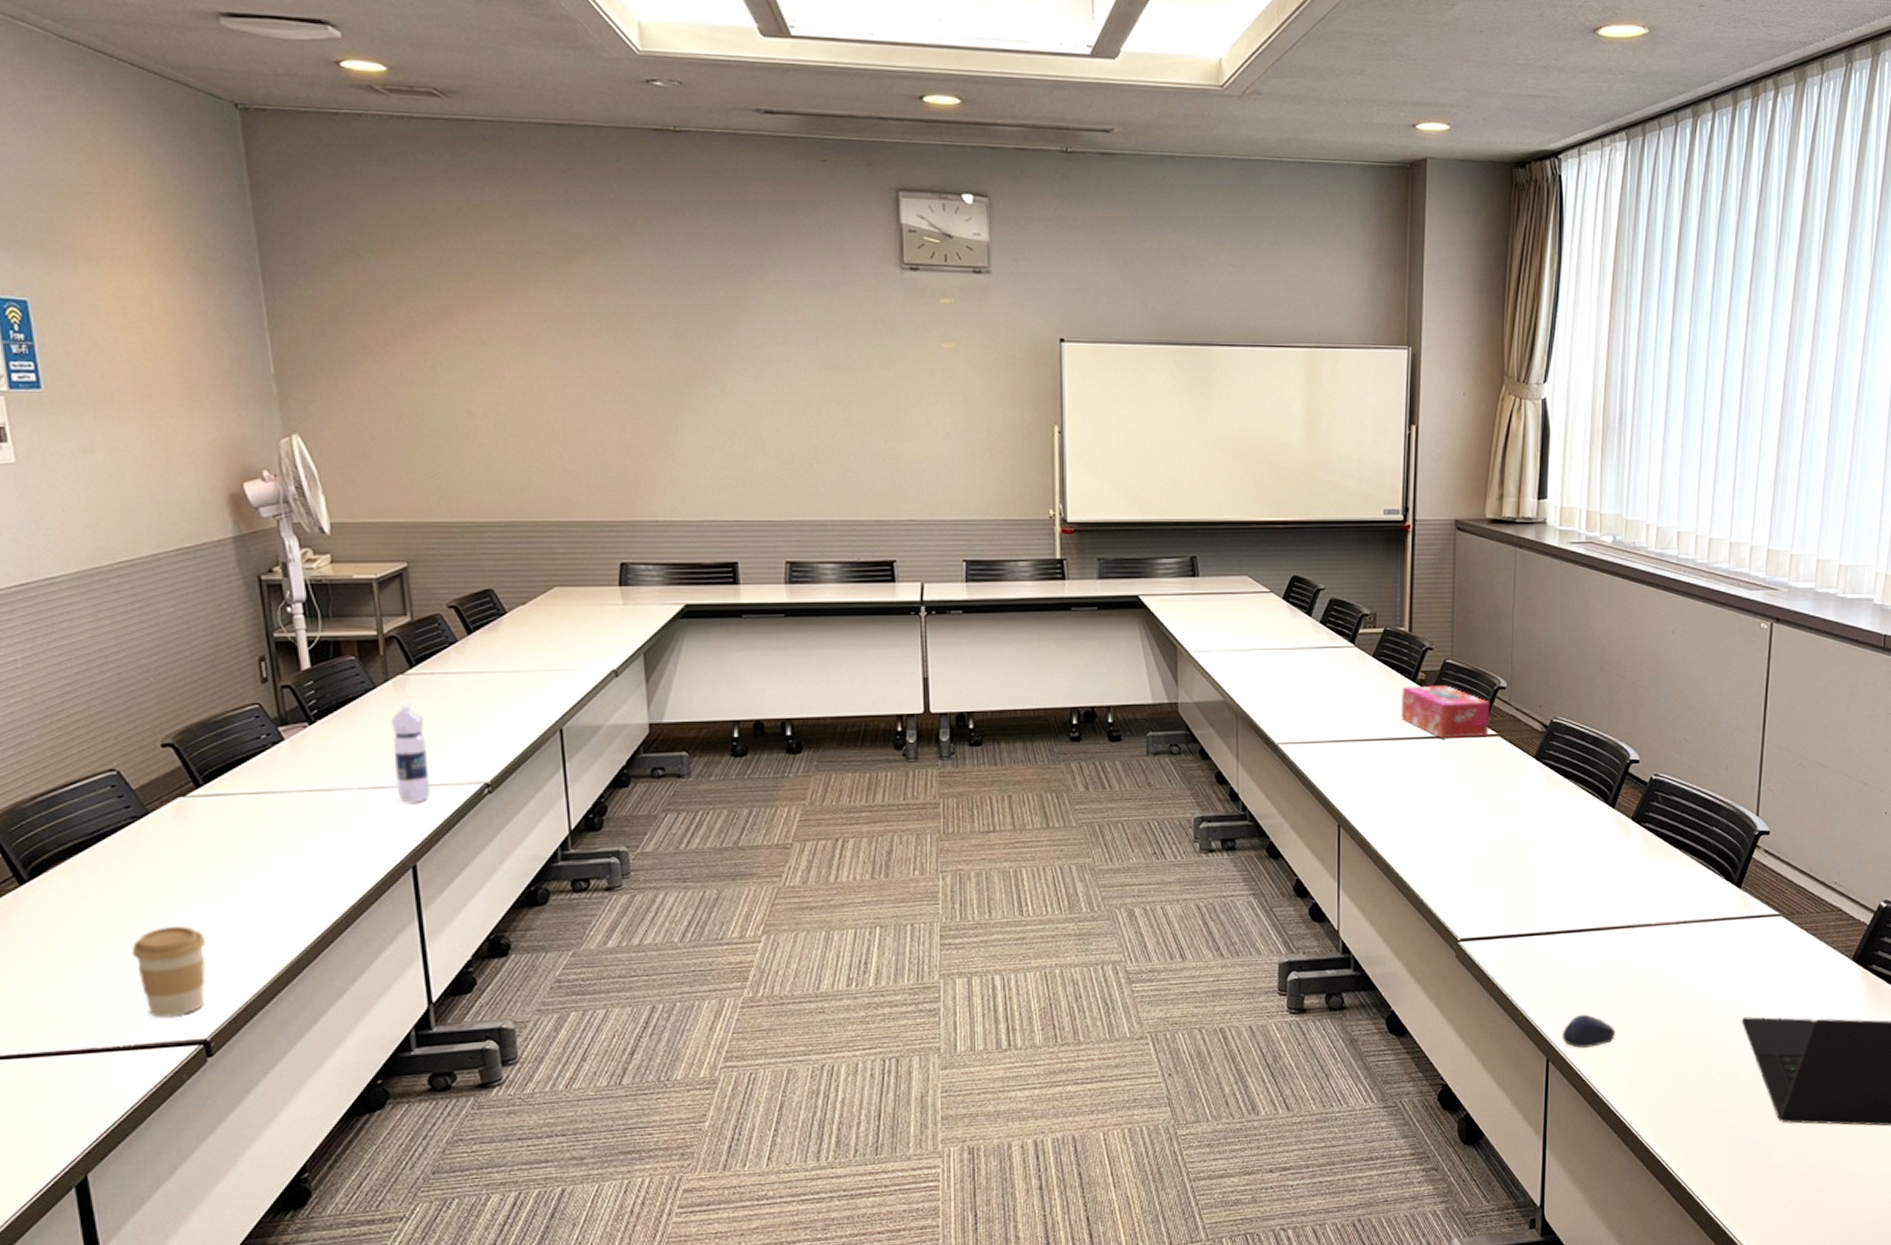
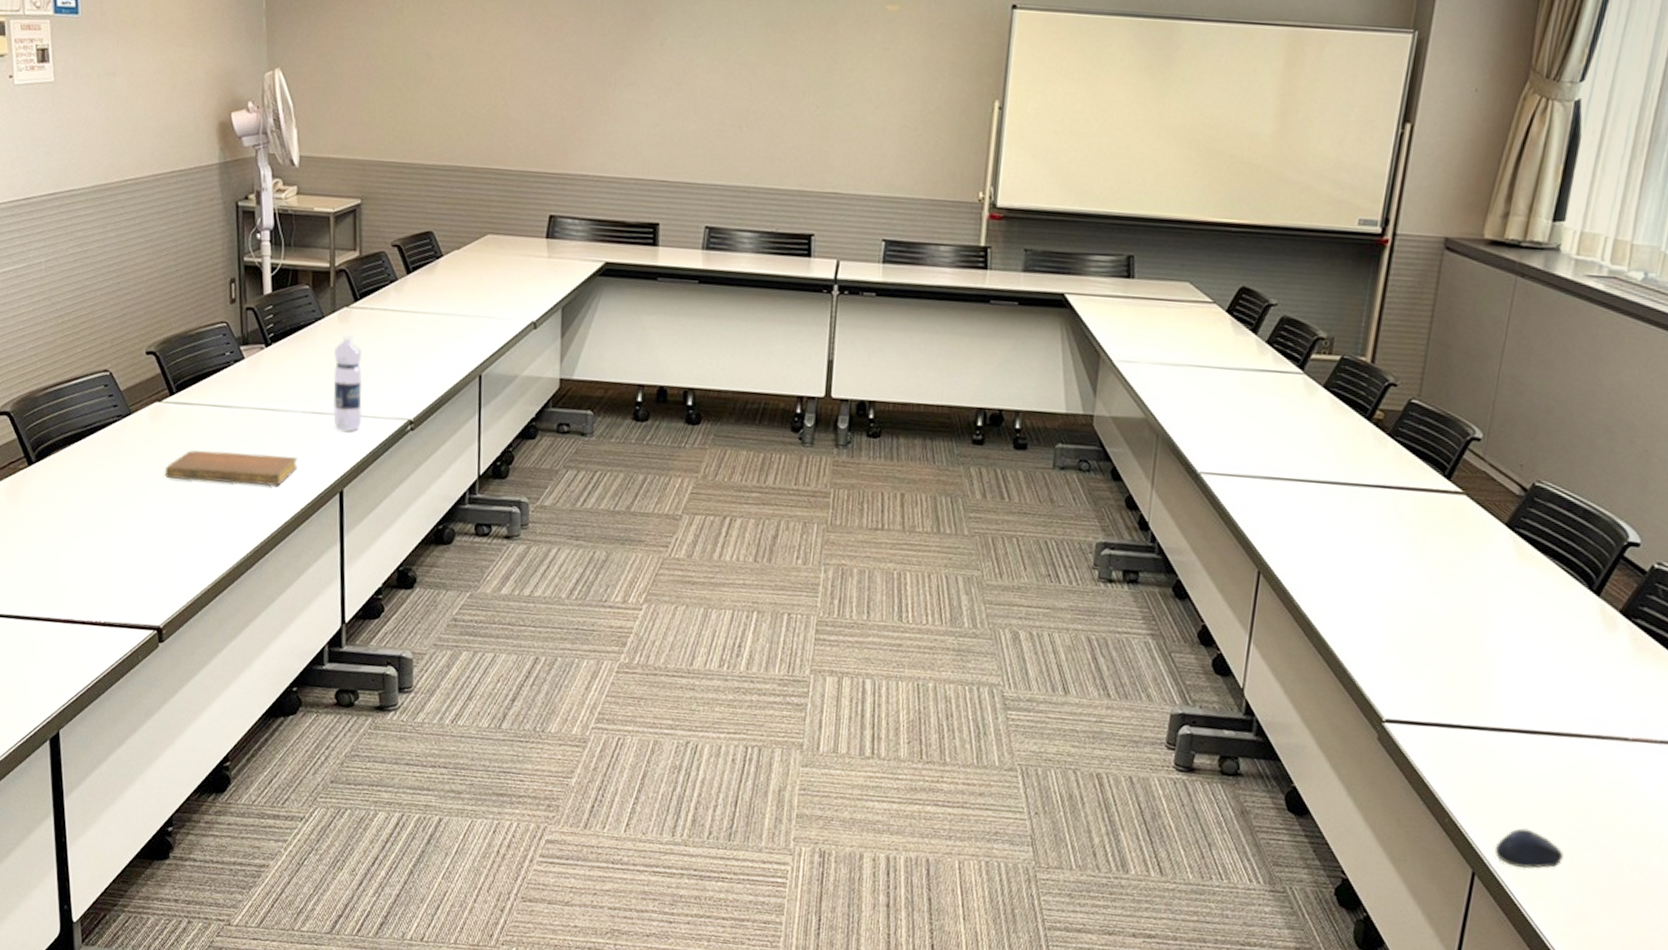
coffee cup: present [132,926,207,1017] -> none [109,519,167,602]
notebook: none [196,836,360,879] -> present [164,450,298,487]
tissue box: present [1400,685,1490,738] -> none [1347,425,1460,493]

